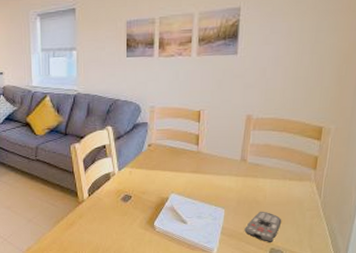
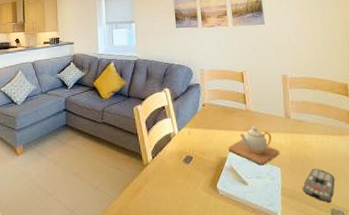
teapot: none [171,168,227,207] -> present [228,126,279,166]

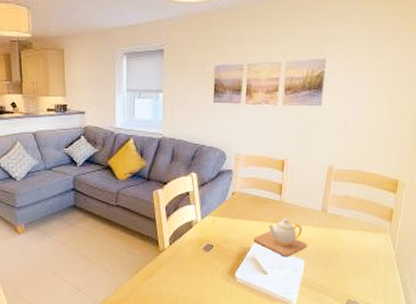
remote control: present [302,168,335,202] -> none [323,262,359,294]

